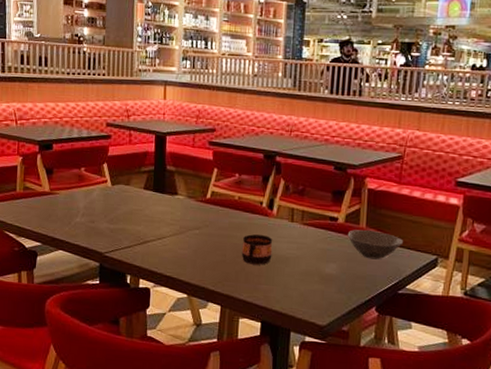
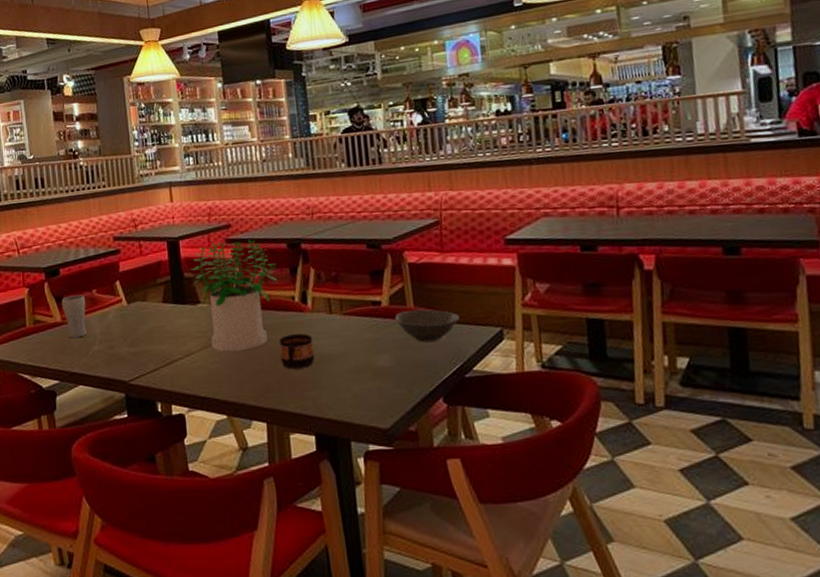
drinking glass: none [51,169,74,209] -> present [61,294,87,339]
potted plant: none [172,143,251,242] -> present [189,239,277,352]

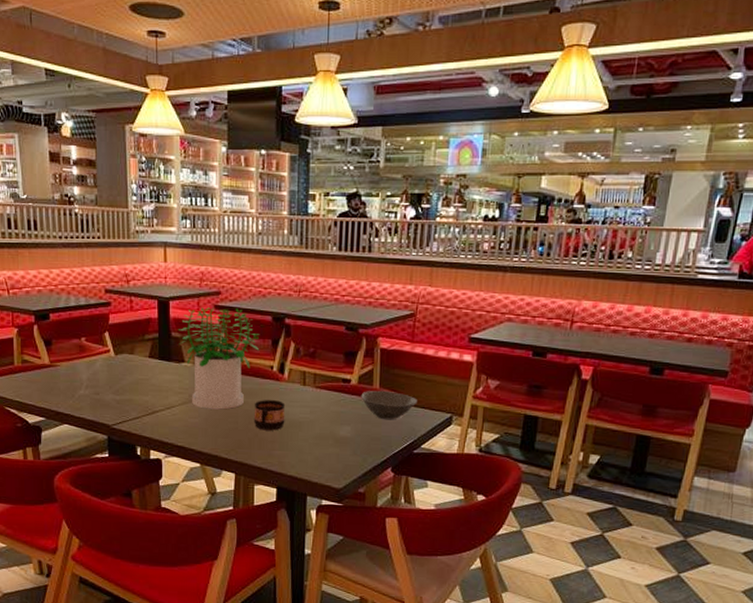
drinking glass: present [61,294,87,339] -> none [50,340,74,381]

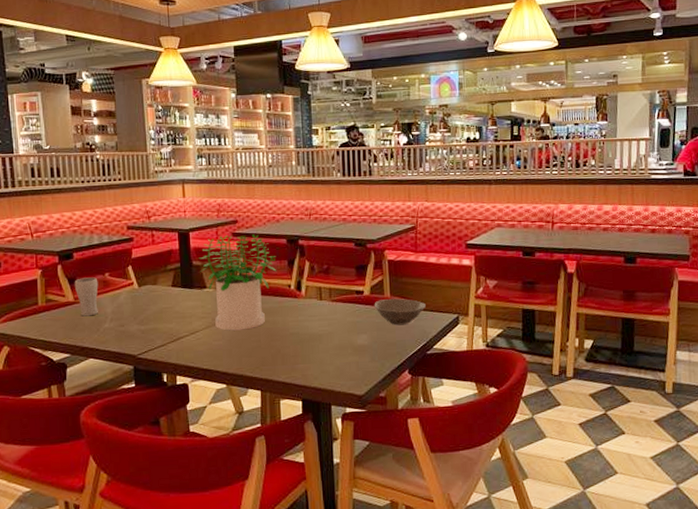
drinking glass: none [50,340,74,381] -> present [74,277,98,317]
cup: present [253,400,286,431] -> none [275,316,306,346]

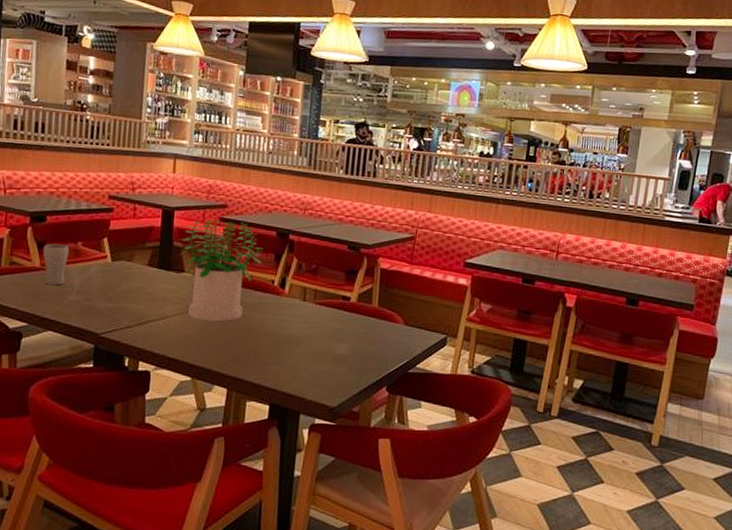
bowl: present [374,298,426,326] -> none [359,309,414,339]

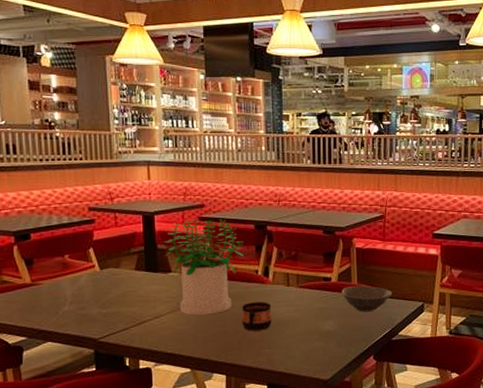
drinking glass: present [42,243,70,286] -> none [31,259,57,299]
cup: none [250,313,284,346] -> present [241,302,272,331]
bowl: none [359,309,414,339] -> present [341,285,392,312]

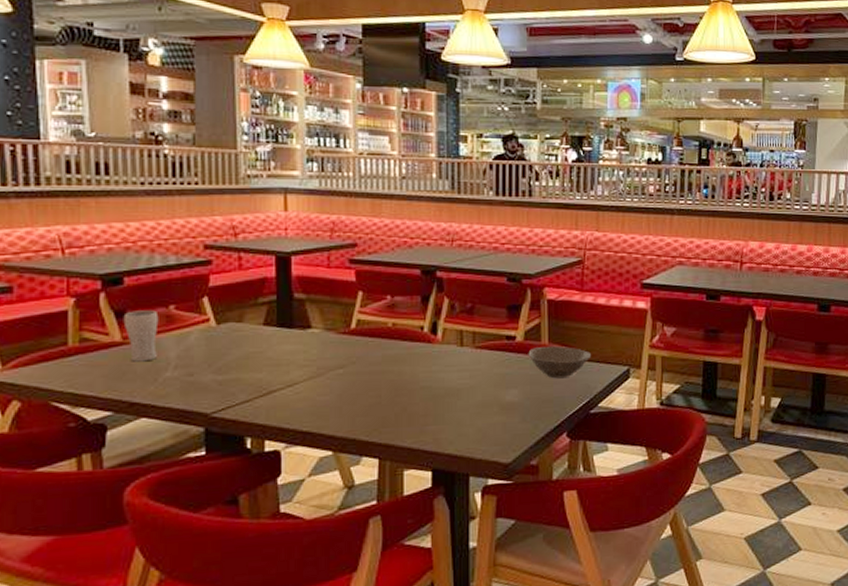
drinking glass: none [31,259,57,299] -> present [123,310,159,362]
potted plant: present [163,219,244,315] -> none [302,262,407,383]
cup: present [241,302,272,331] -> none [401,366,440,403]

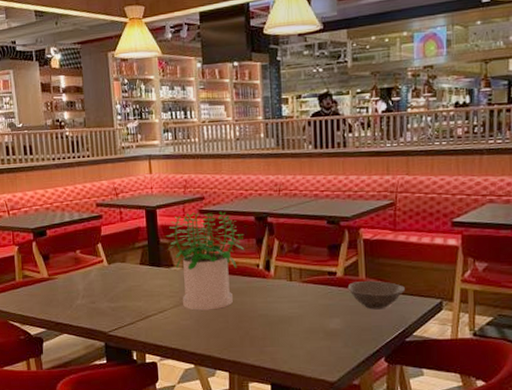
drinking glass: present [123,310,159,362] -> none [48,254,71,293]
potted plant: none [302,262,407,383] -> present [165,211,244,311]

